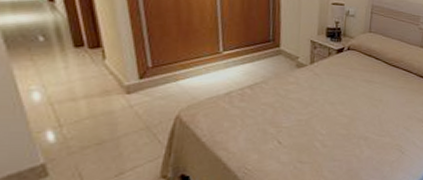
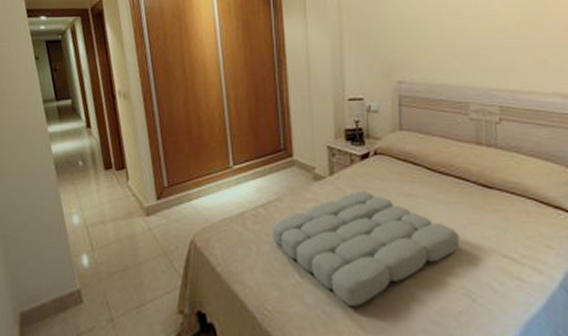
cushion: none [256,76,400,162] -> present [272,190,461,306]

